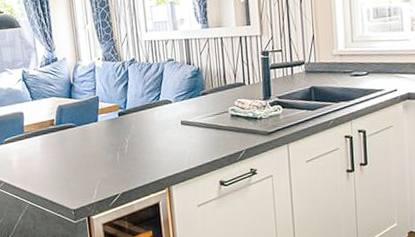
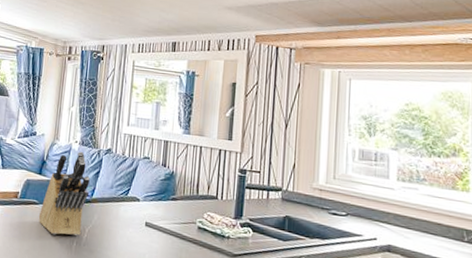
knife block: none [78,67,122,152] -> present [38,151,90,236]

